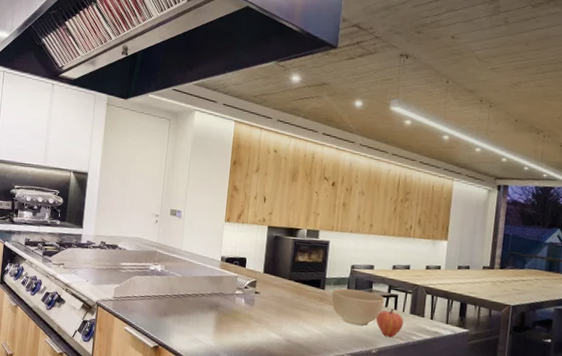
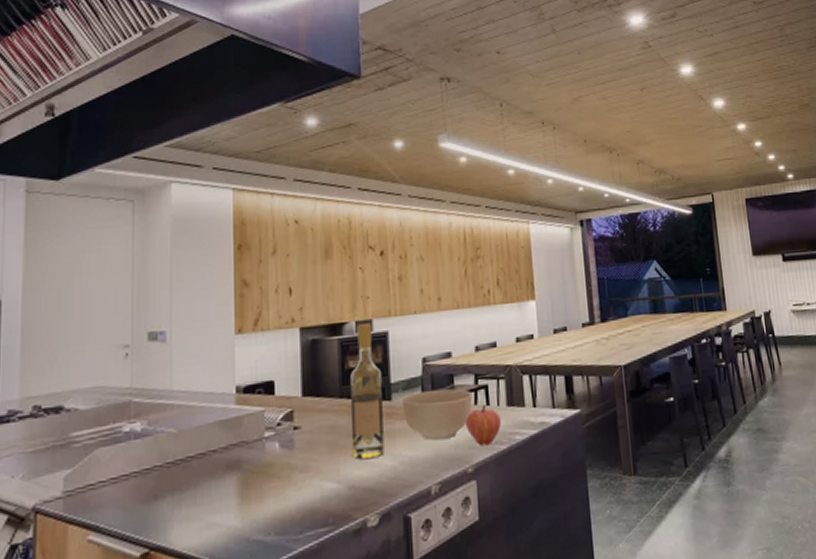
bottle: none [292,232,321,326] -> present [350,323,384,460]

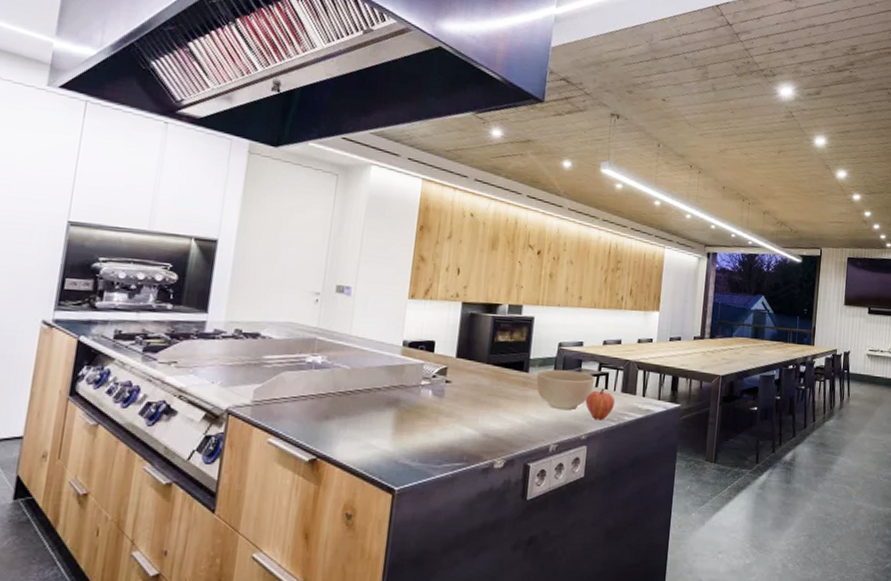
bottle: present [350,323,384,460] -> none [490,307,524,416]

